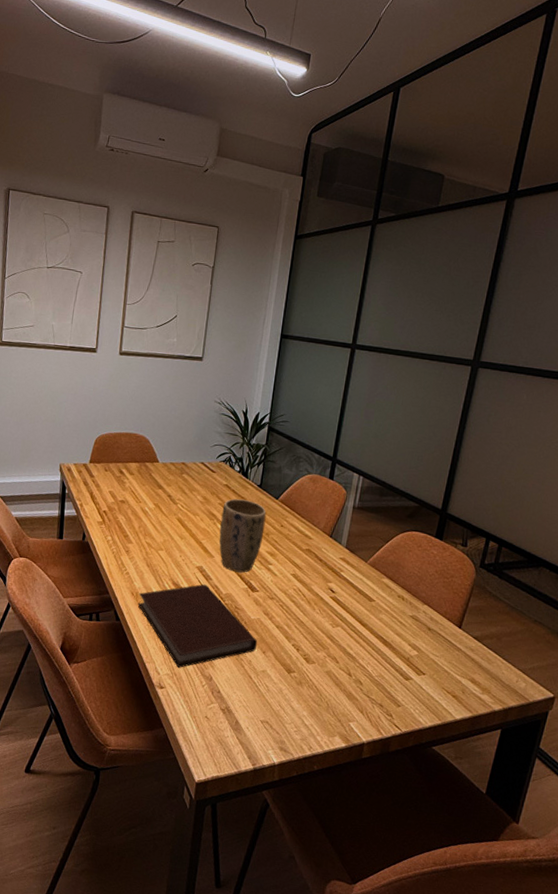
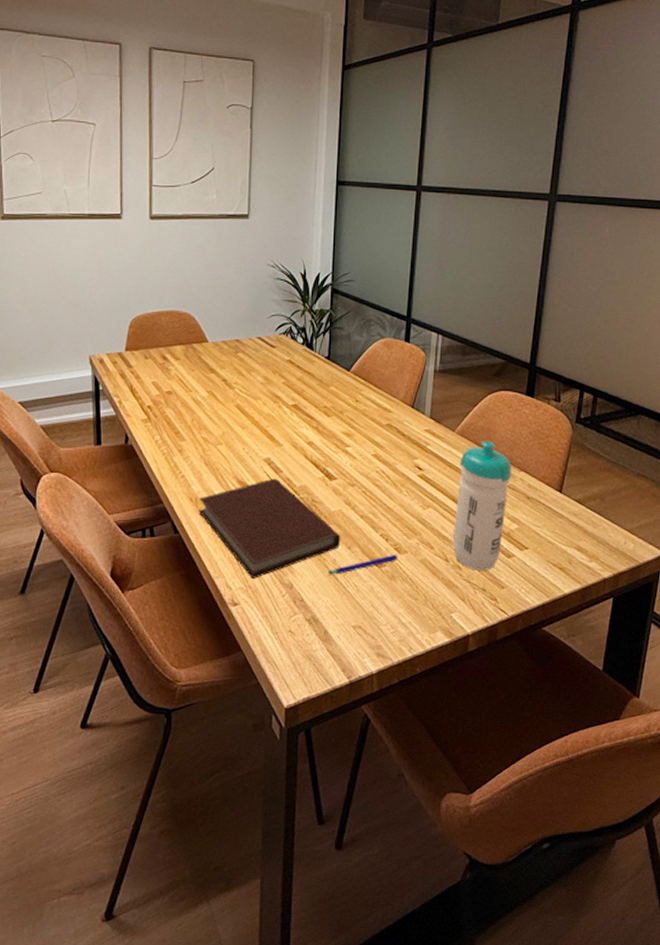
plant pot: present [219,498,266,573] -> none [286,375,338,460]
pen: none [244,663,307,674] -> present [329,554,398,575]
water bottle: none [356,573,417,689] -> present [452,441,512,571]

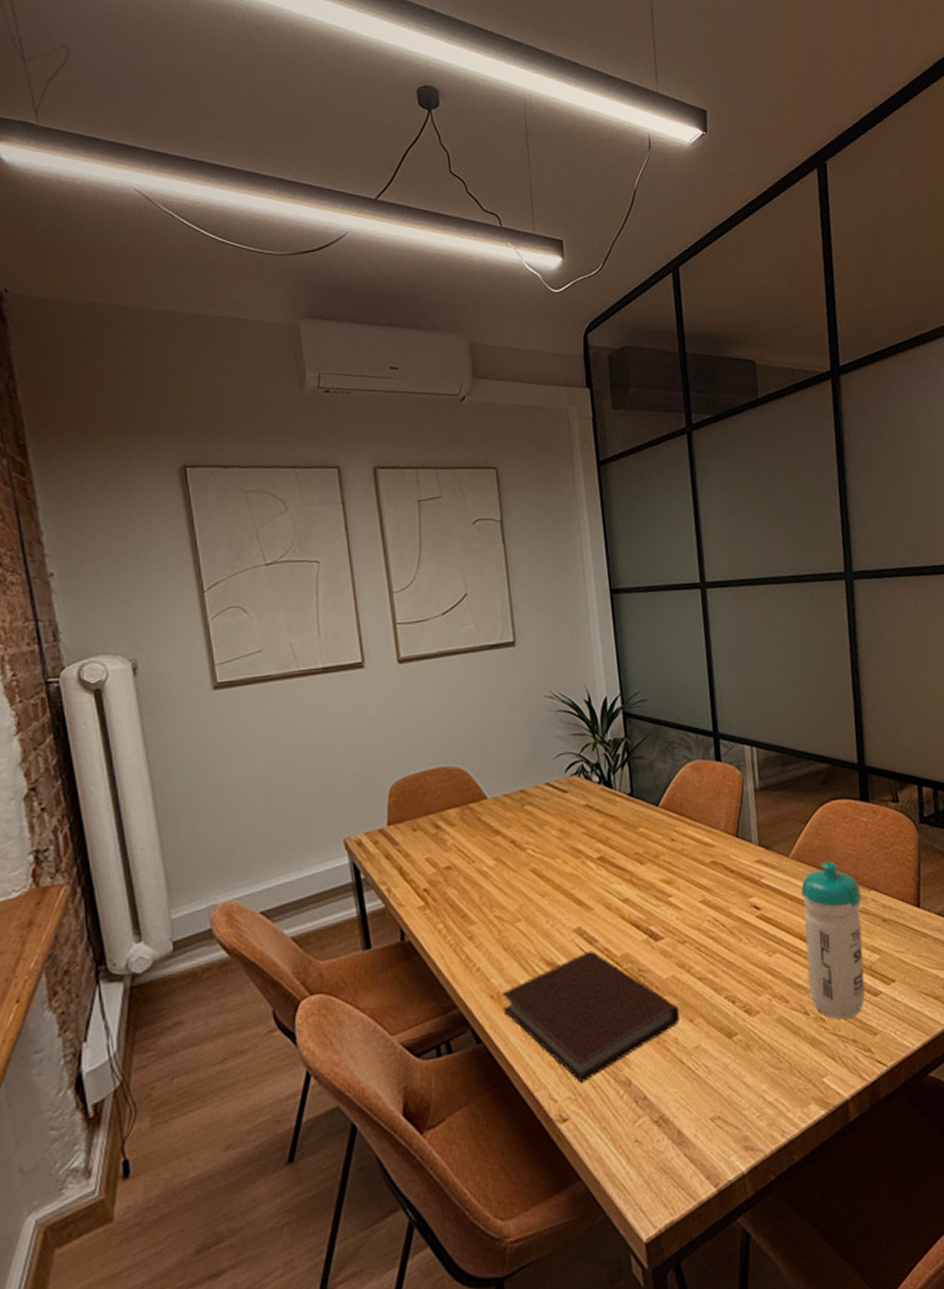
pen: present [329,554,398,575] -> none [671,1017,751,1059]

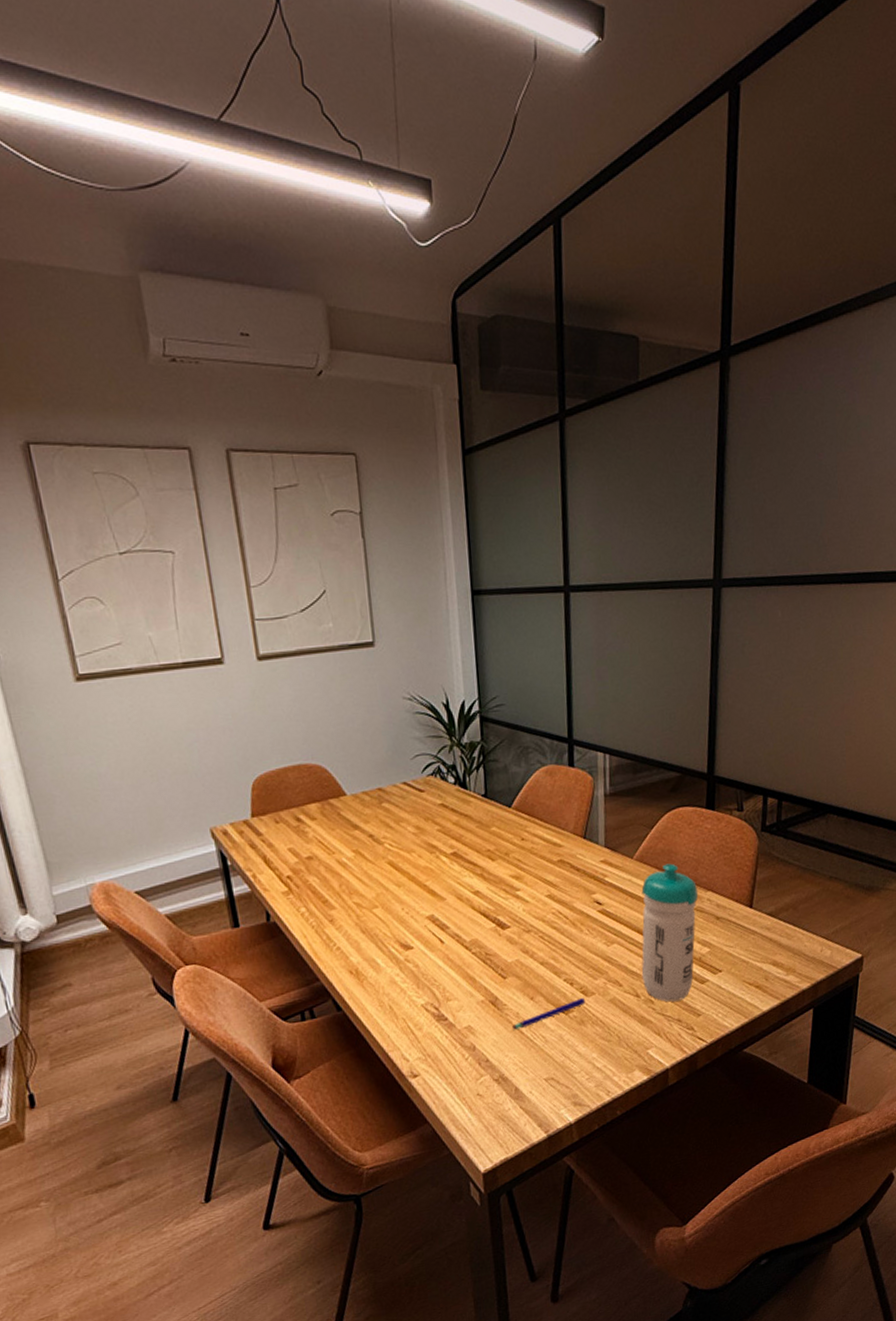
notebook: present [501,950,681,1084] -> none [359,936,523,1047]
pen: none [671,1017,751,1059] -> present [513,997,586,1030]

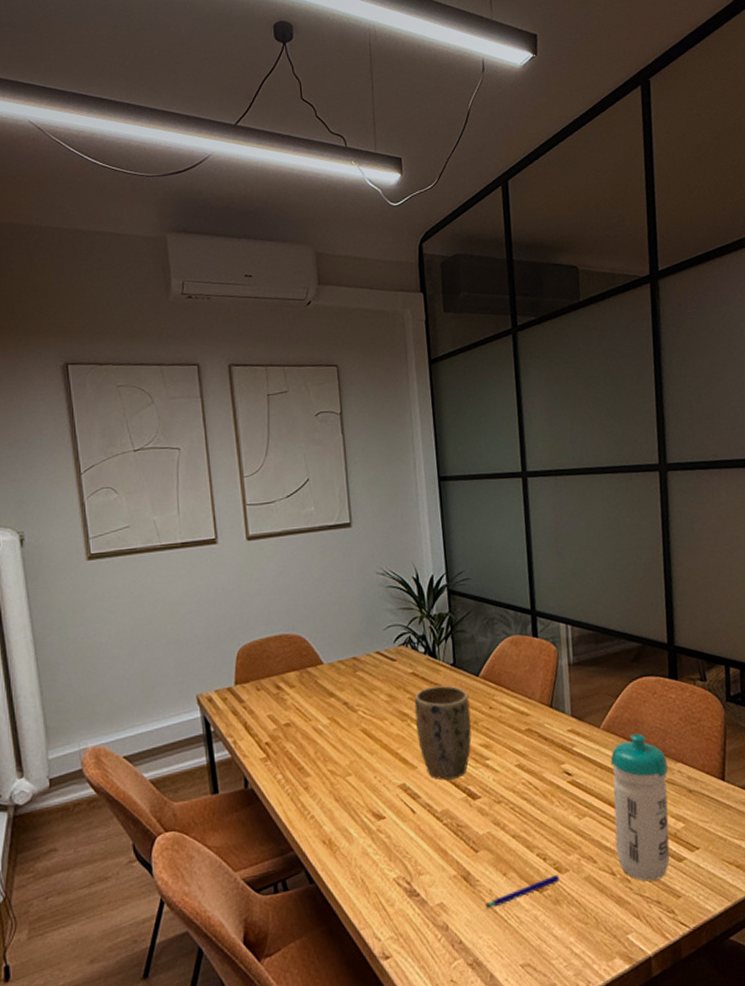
plant pot: none [443,817,503,911] -> present [414,685,472,780]

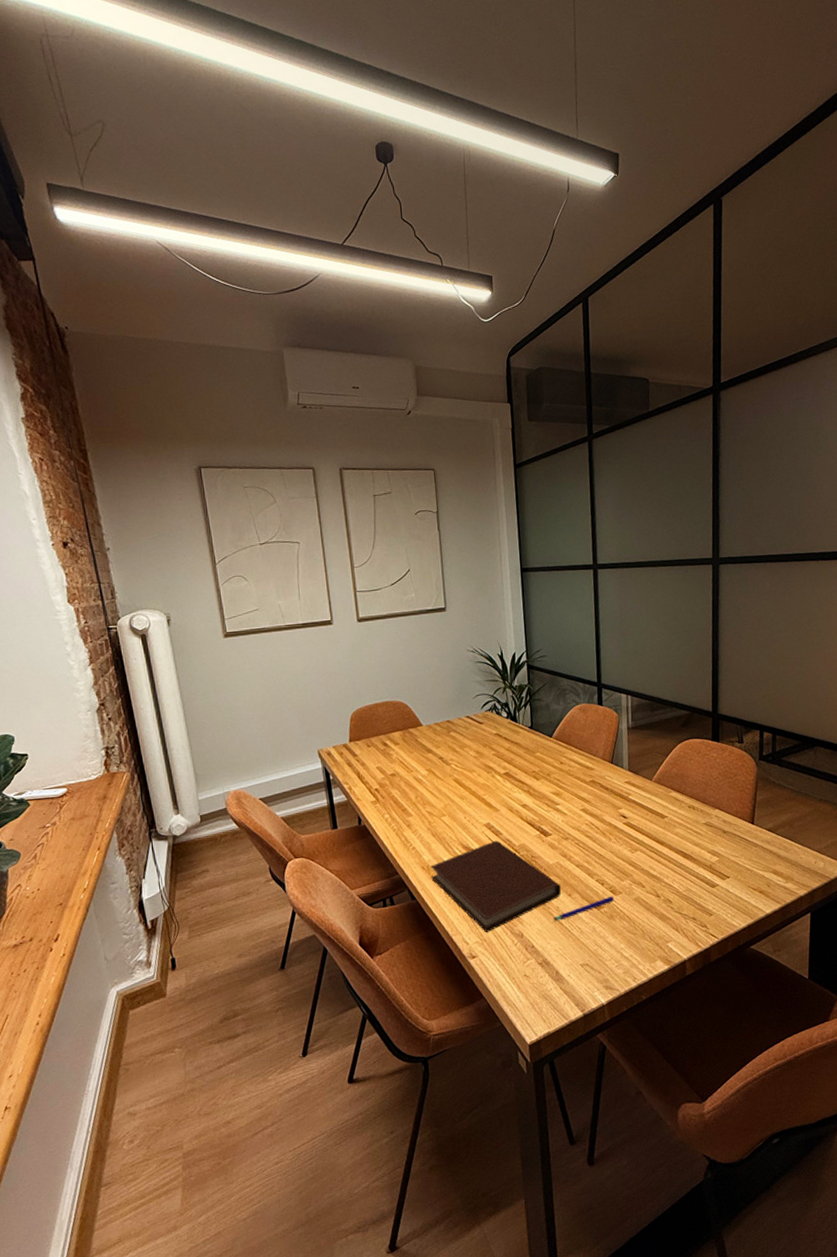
notebook: none [332,805,495,926] -> present [430,840,562,933]
plant pot: present [414,685,472,780] -> none [498,744,545,821]
water bottle: present [610,733,670,882] -> none [659,785,708,903]

